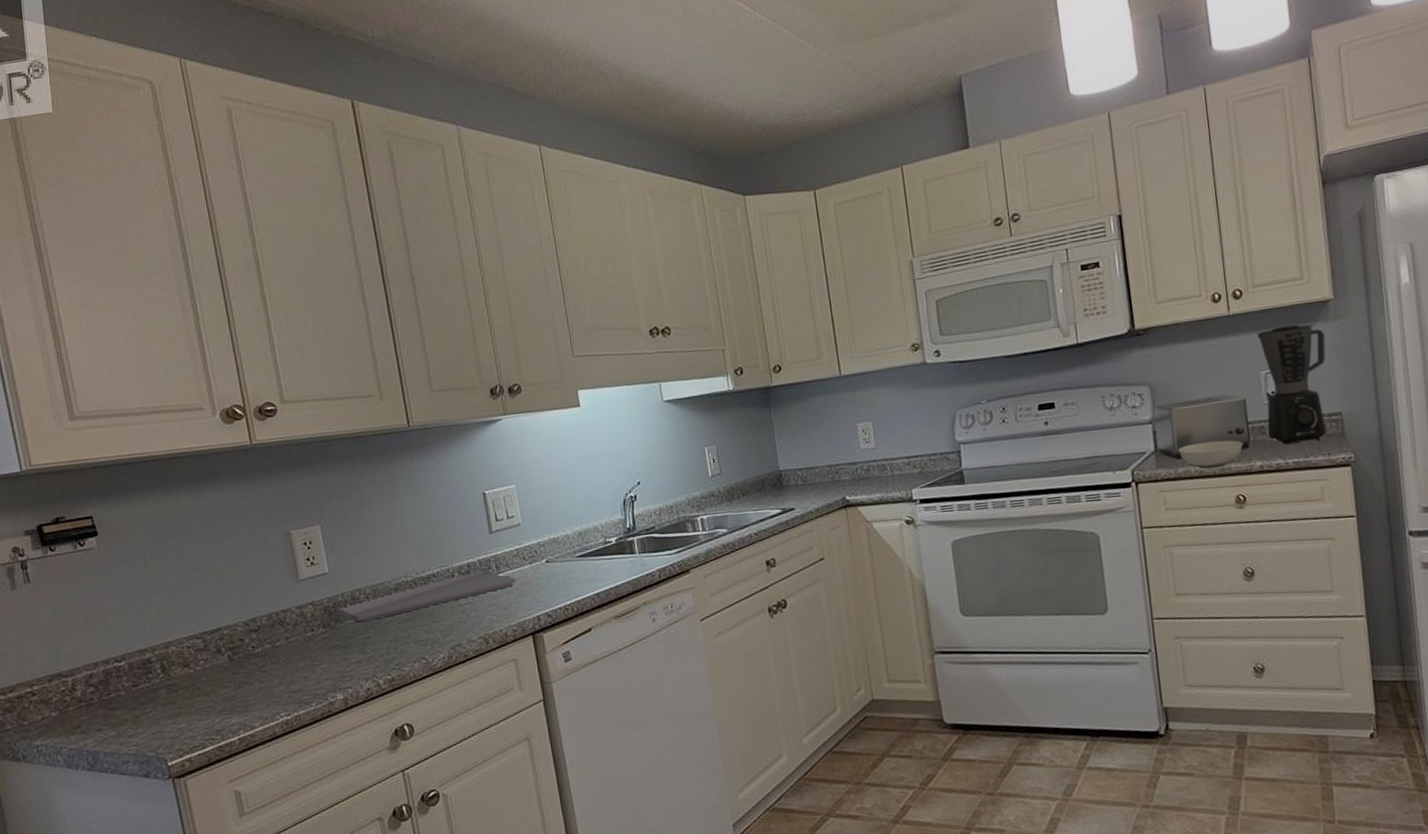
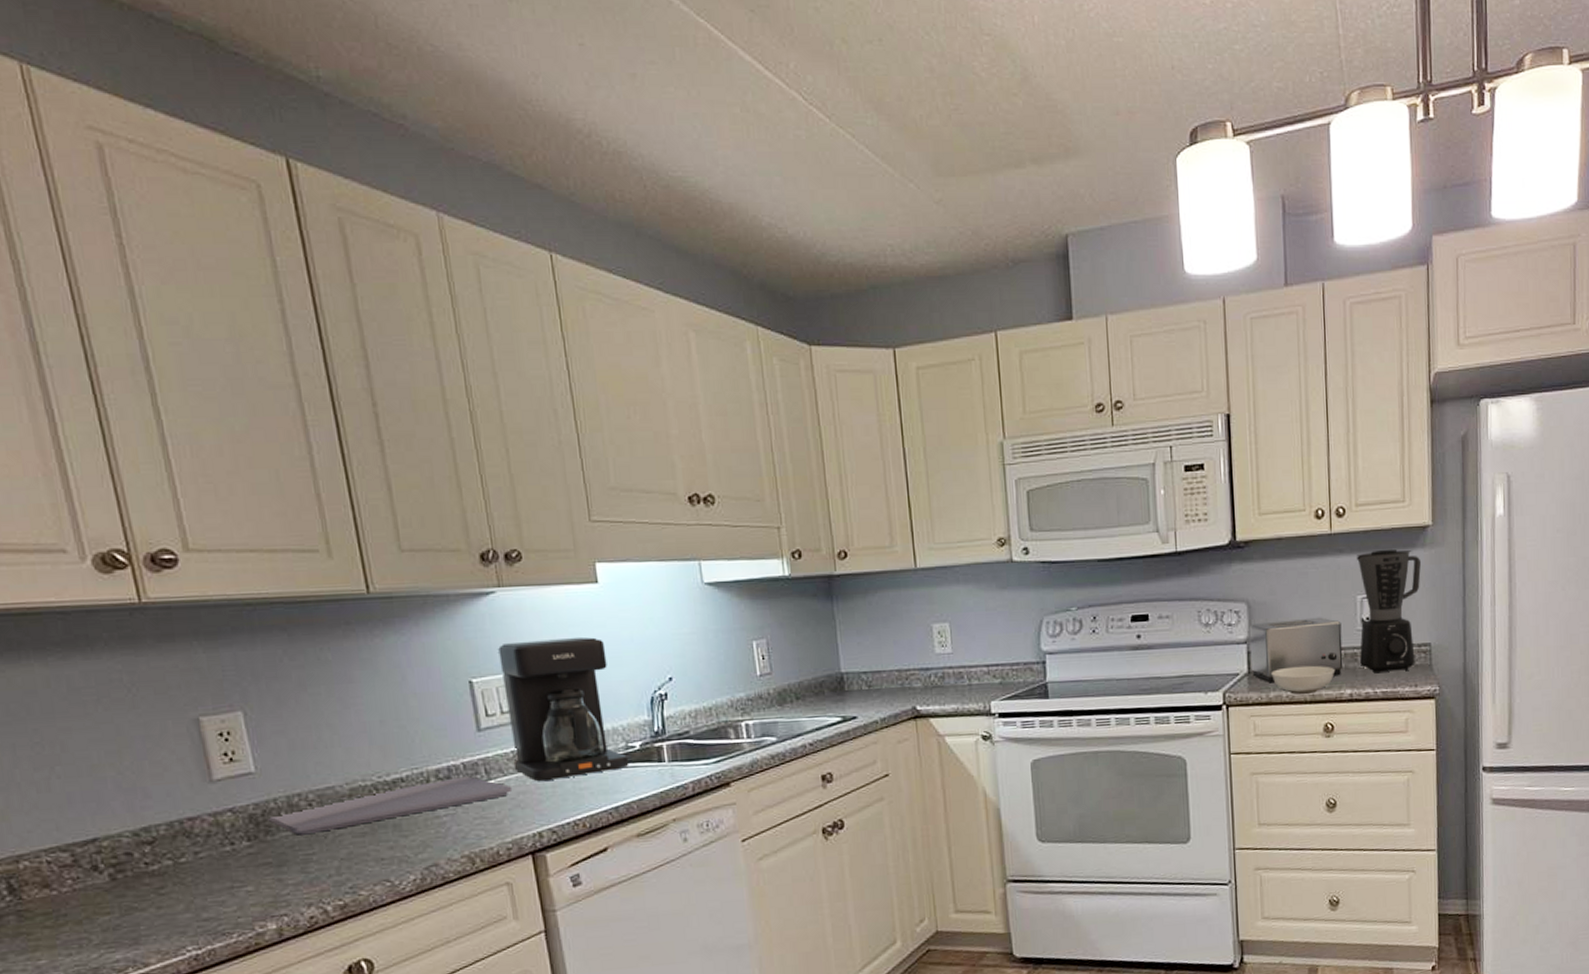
coffee maker: none [504,451,607,574] -> present [498,636,629,782]

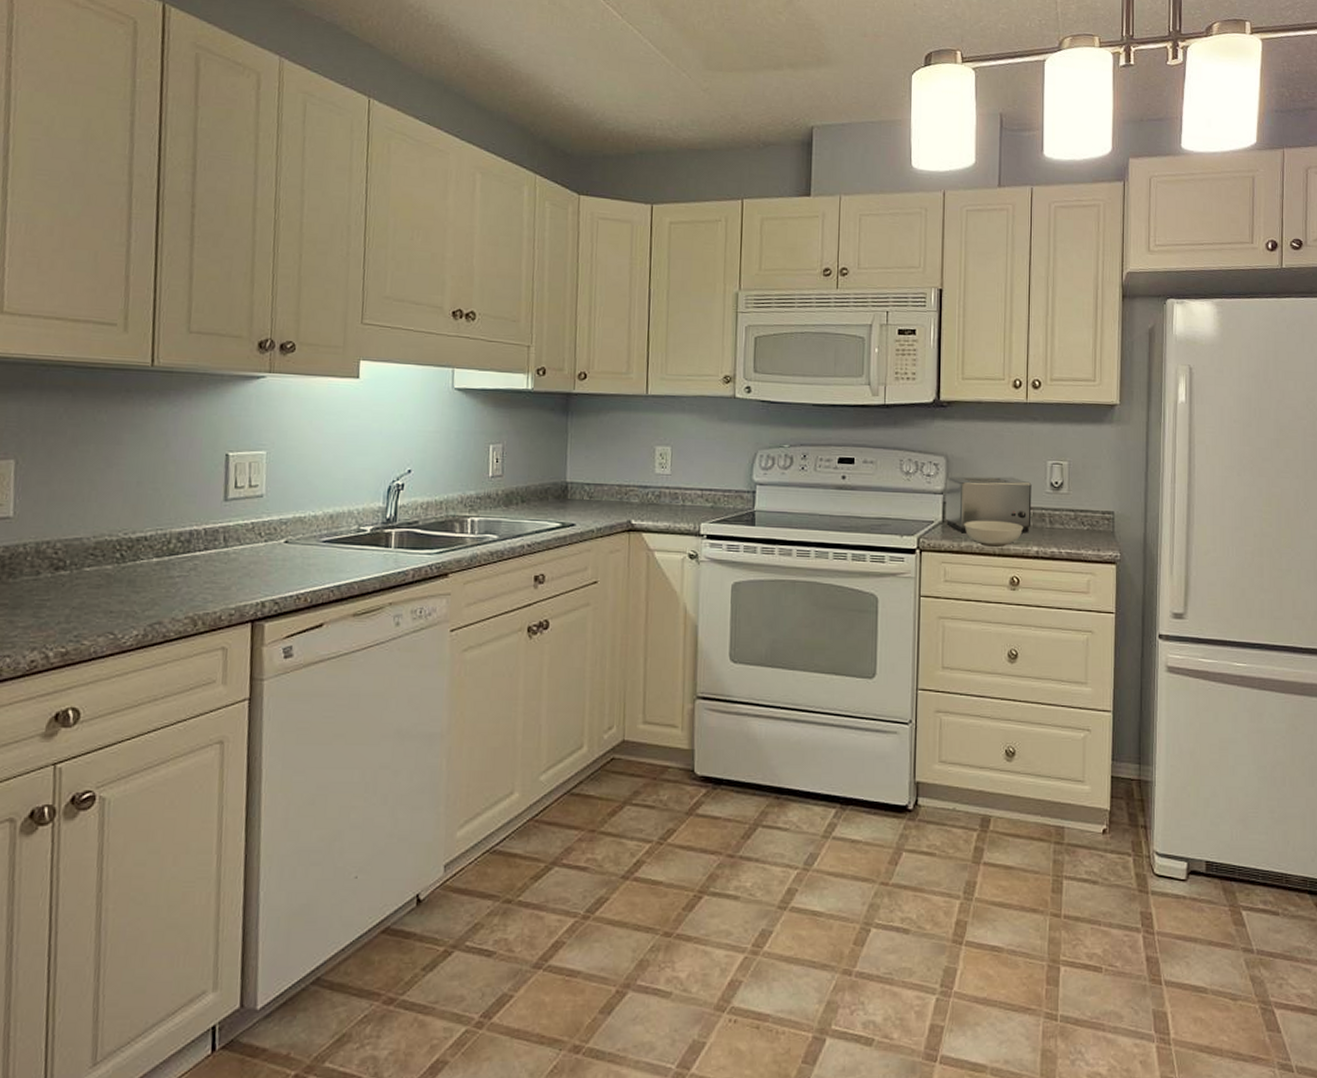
cutting board: present [267,776,513,836] -> none [13,541,246,581]
coffee maker: present [498,636,629,782] -> none [251,423,358,555]
blender: present [1357,550,1421,674] -> none [1048,422,1107,535]

